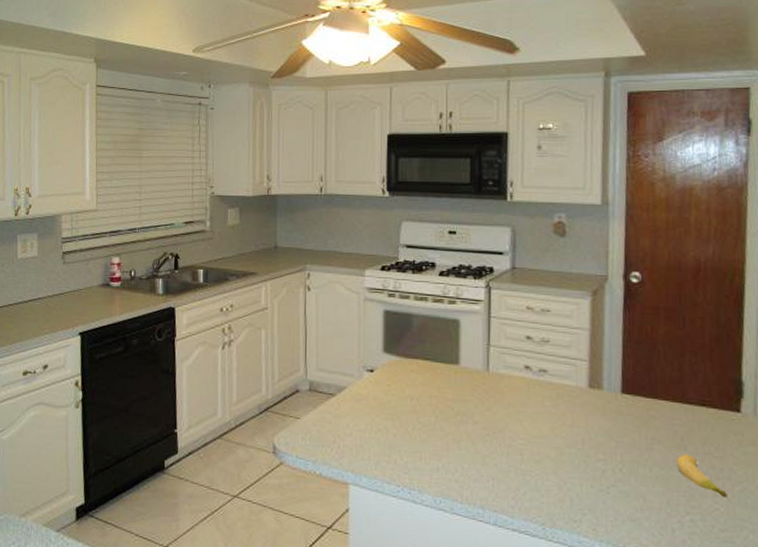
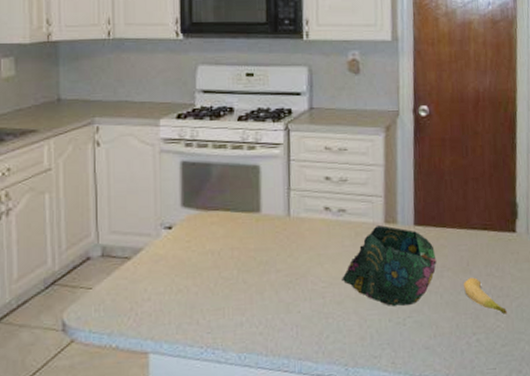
decorative bowl: none [540,390,646,474] -> present [341,225,437,306]

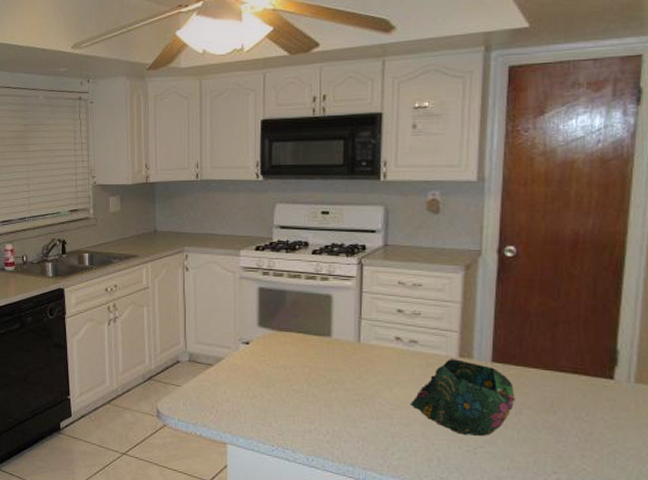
banana: present [464,277,508,315] -> none [546,418,597,459]

